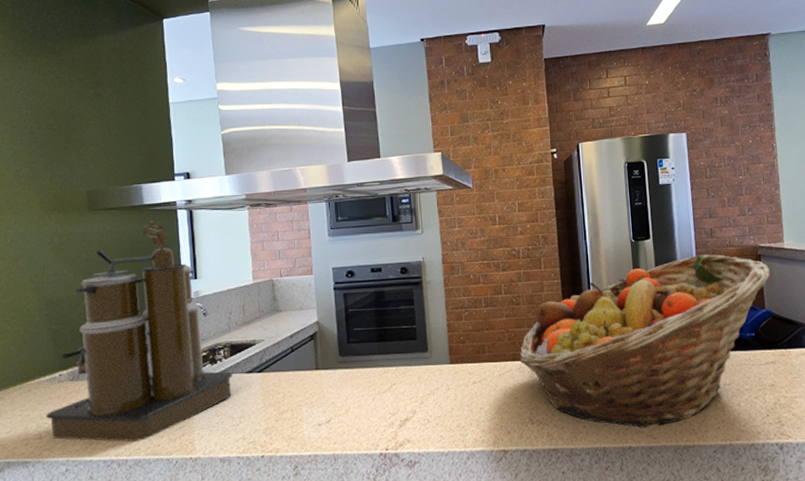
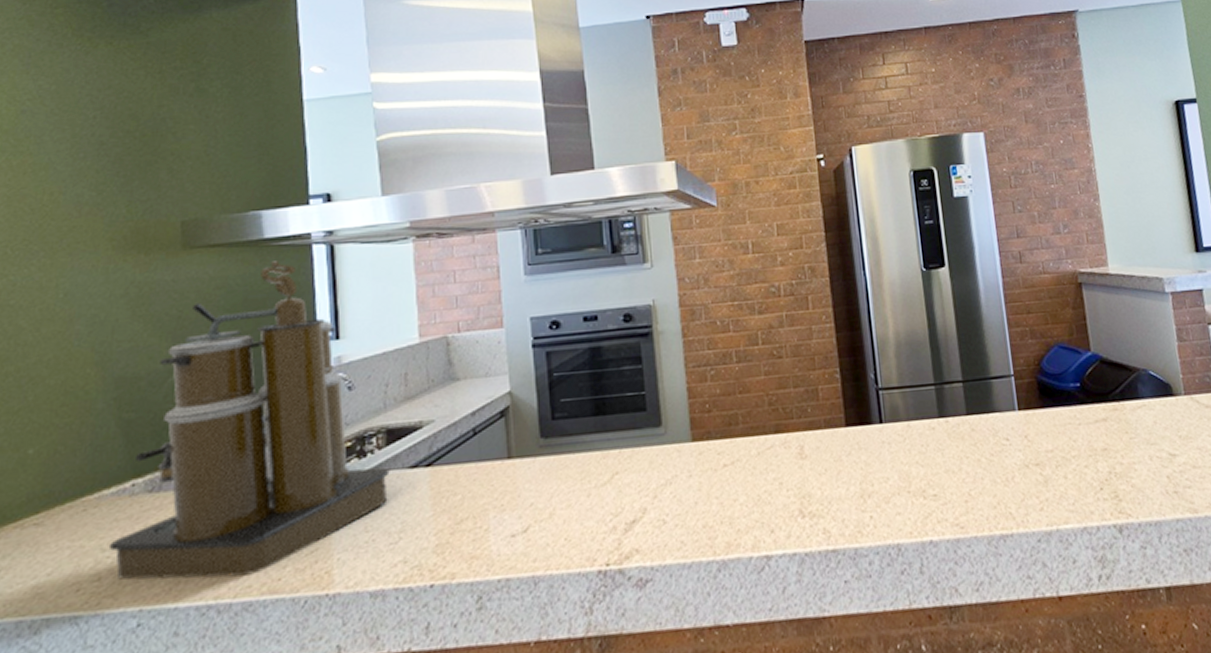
fruit basket: present [519,254,770,429] -> none [784,284,1094,516]

